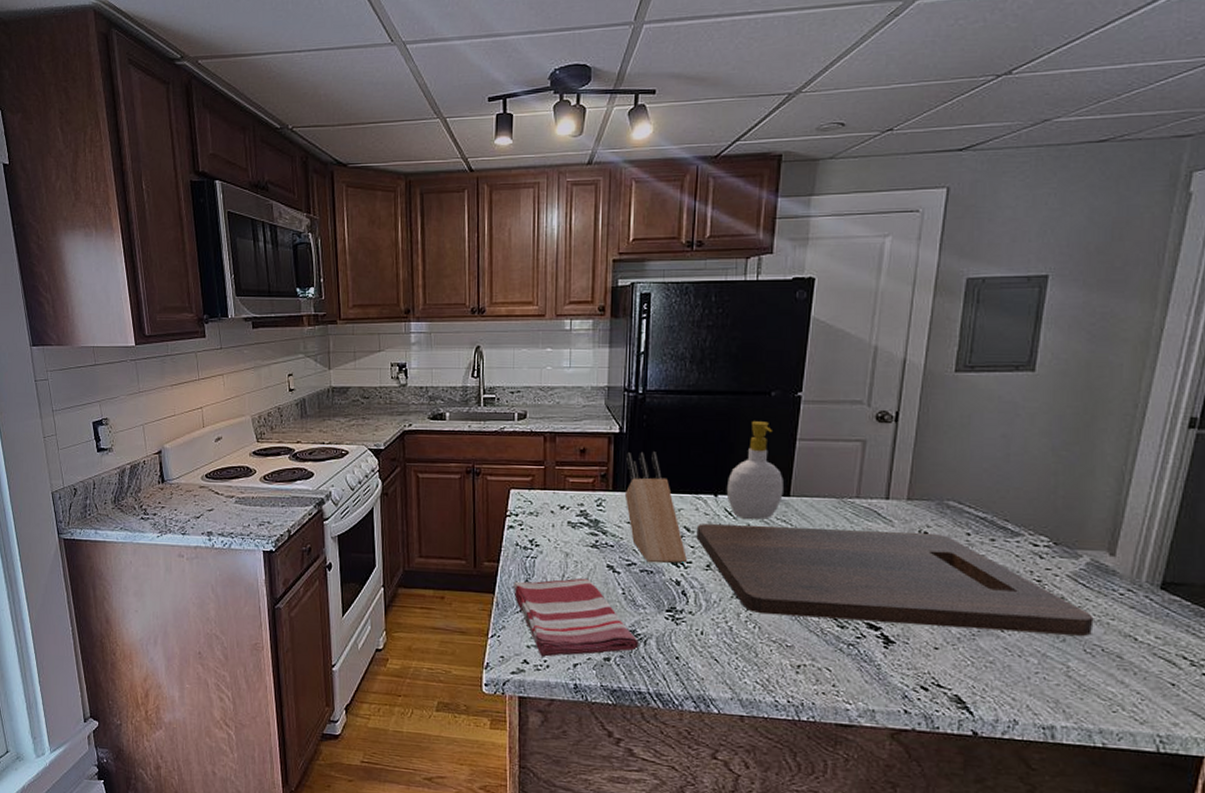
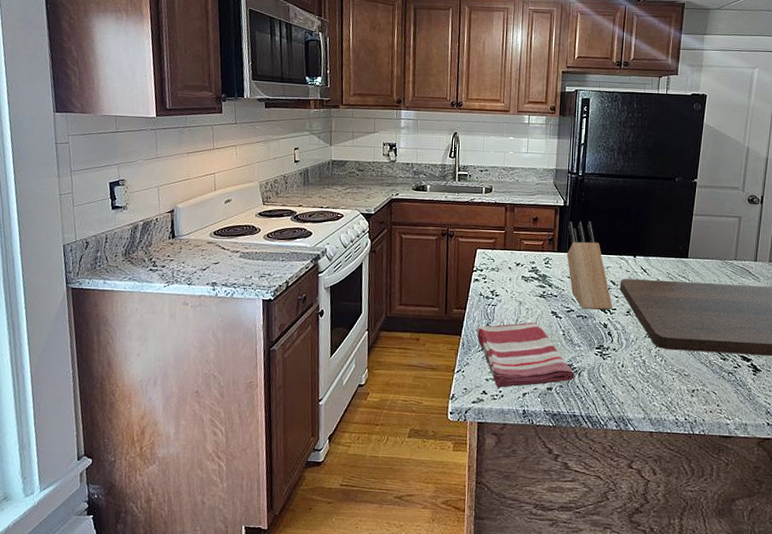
soap bottle: present [726,421,783,520] -> none [642,200,684,276]

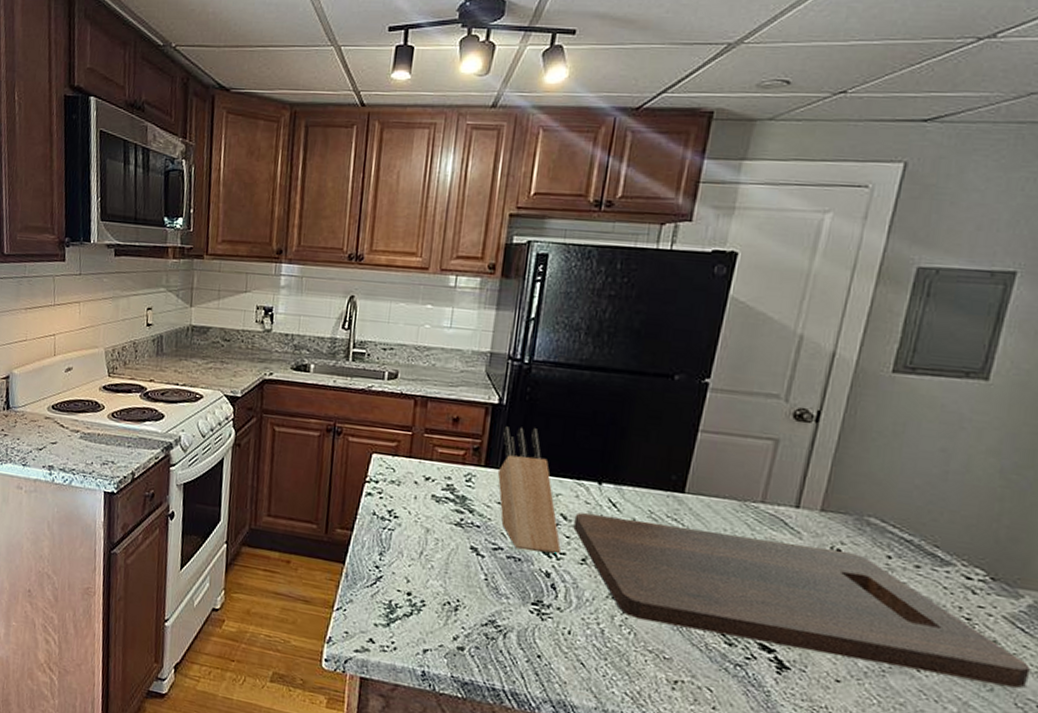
dish towel: present [475,322,575,388] -> none [364,553,498,643]

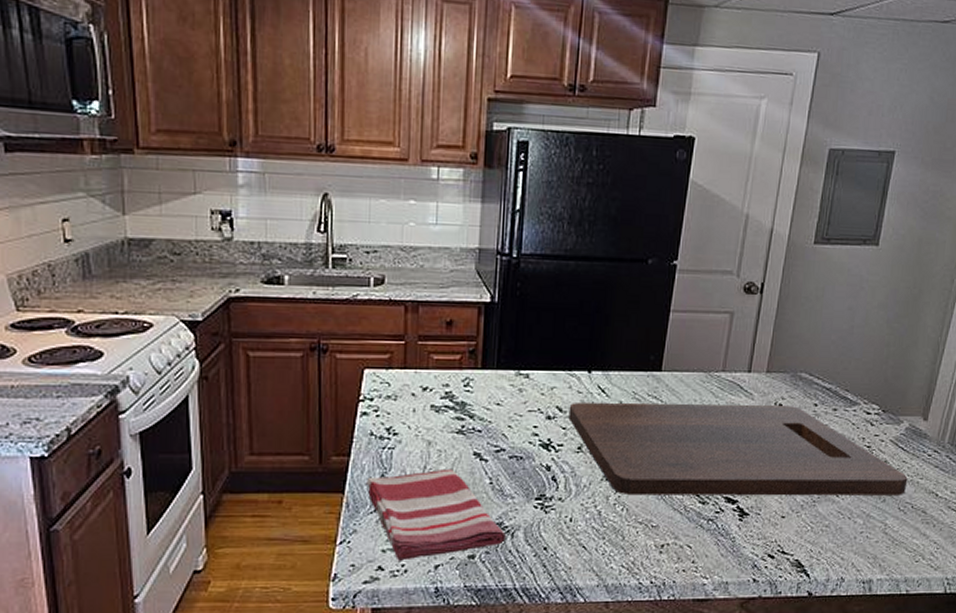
dish towel: none [364,553,498,643] -> present [365,468,506,561]
knife block: present [497,426,561,554] -> none [494,324,558,448]

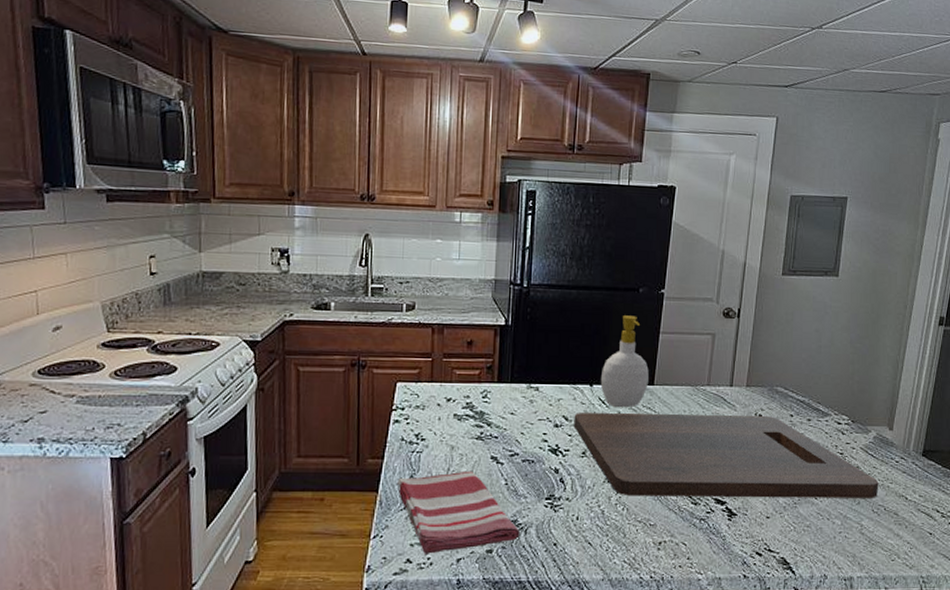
soap bottle: none [600,291,656,397] -> present [600,315,649,408]

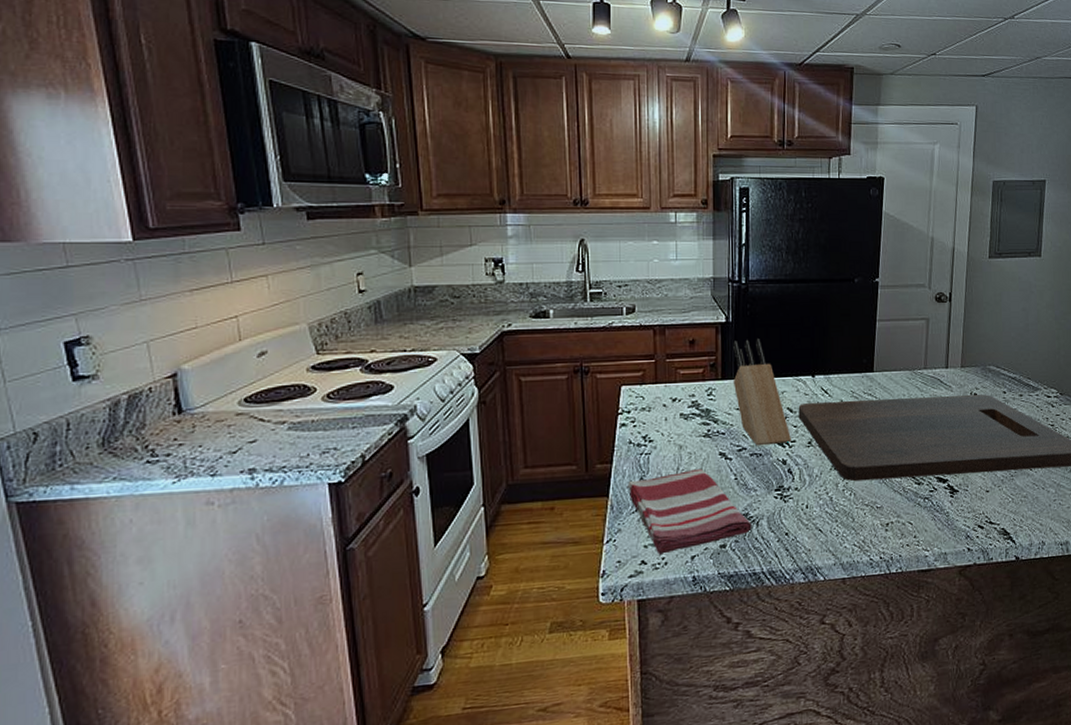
knife block: none [509,343,565,453] -> present [733,339,791,446]
soap bottle: present [600,315,649,408] -> none [822,306,868,397]

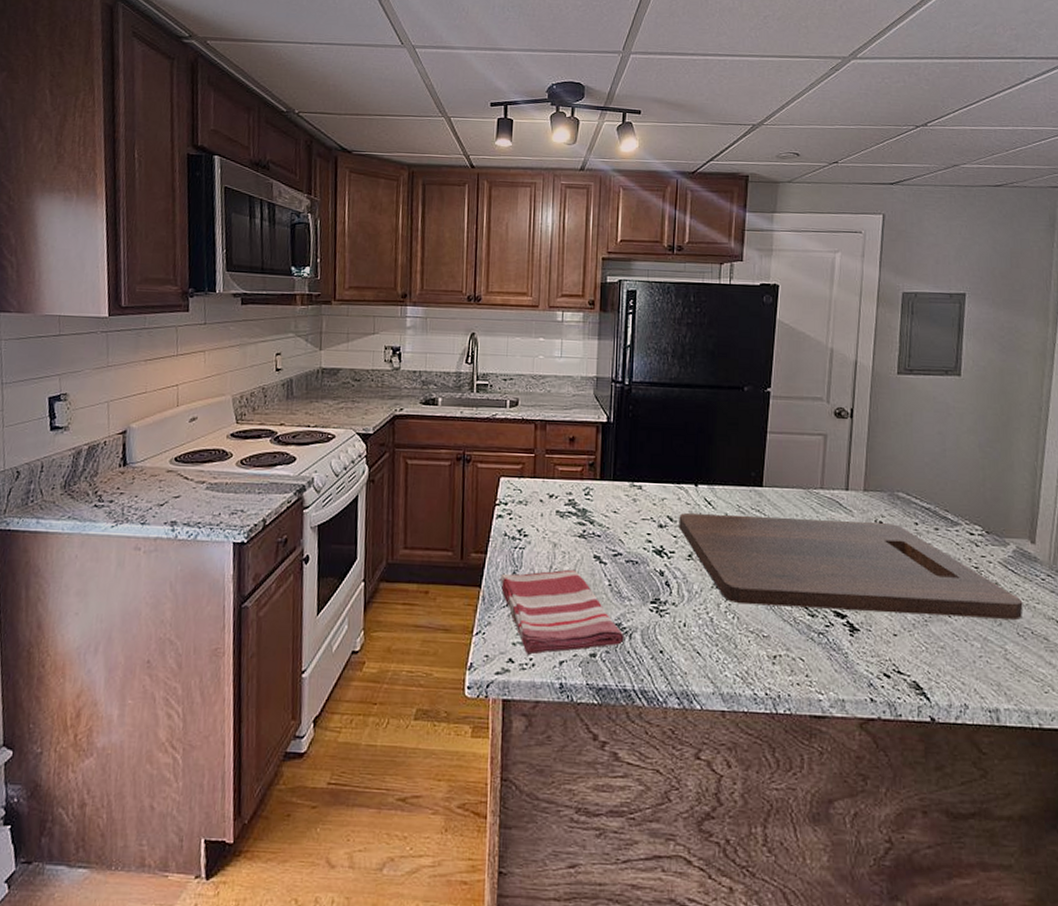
knife block: present [733,339,791,446] -> none [611,441,670,554]

